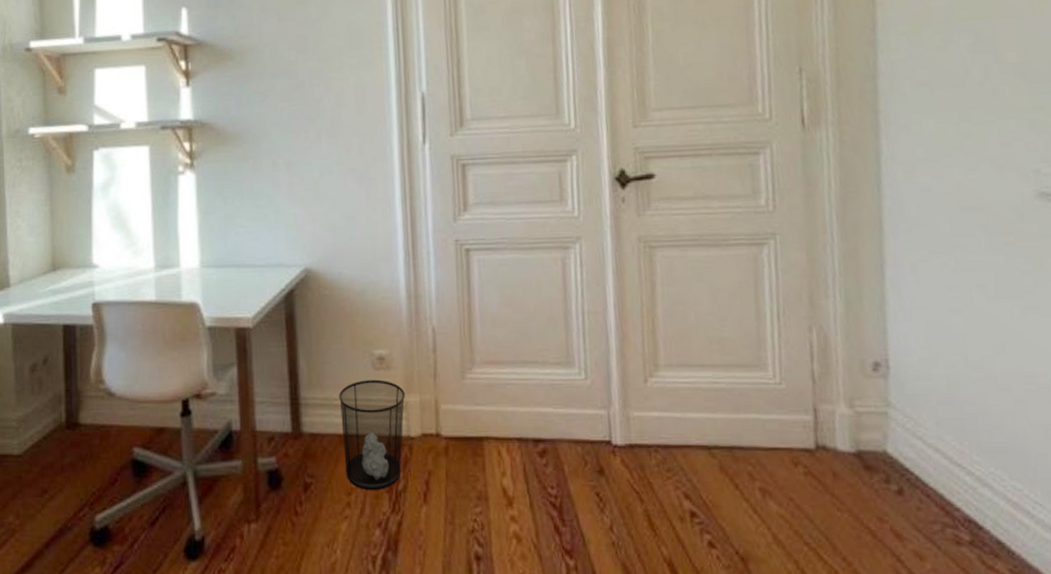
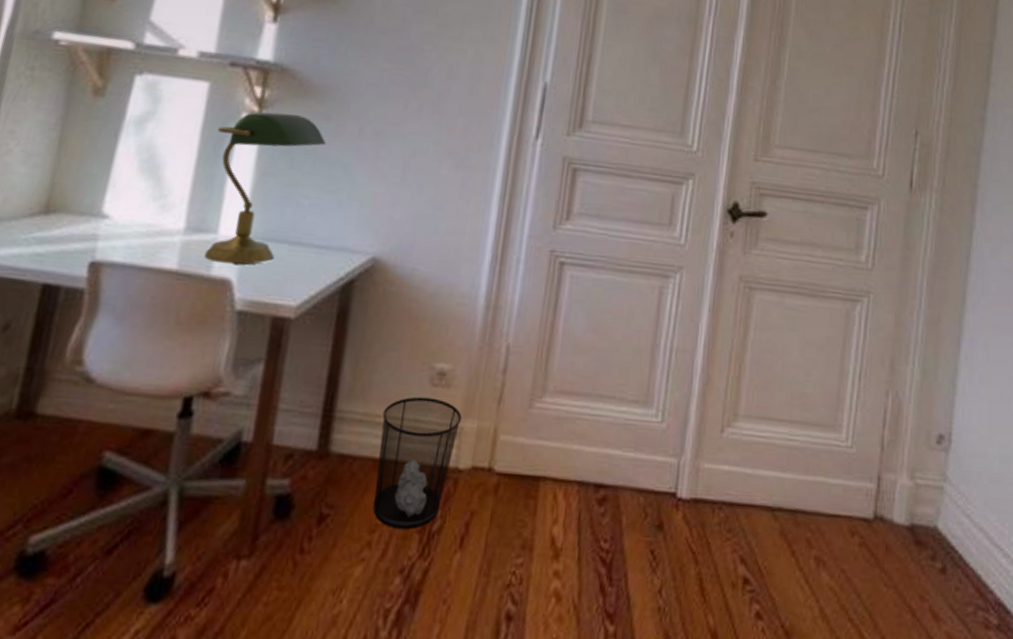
desk lamp: none [163,160,248,291] -> present [204,111,326,265]

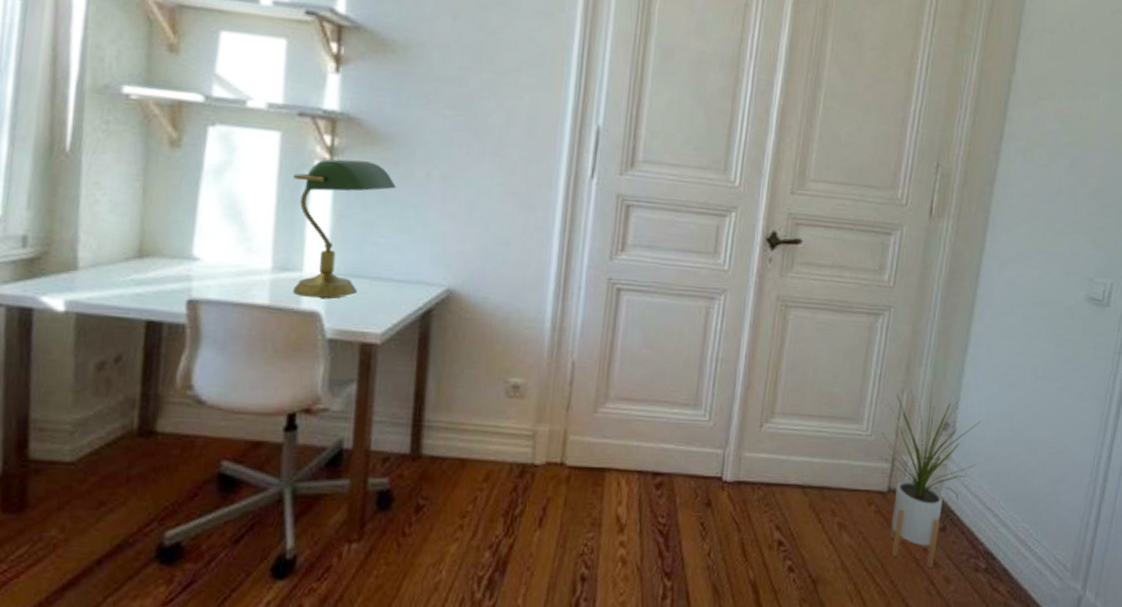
waste bin: present [372,396,462,529] -> none [462,406,536,514]
house plant: none [863,391,982,623] -> present [880,388,981,569]

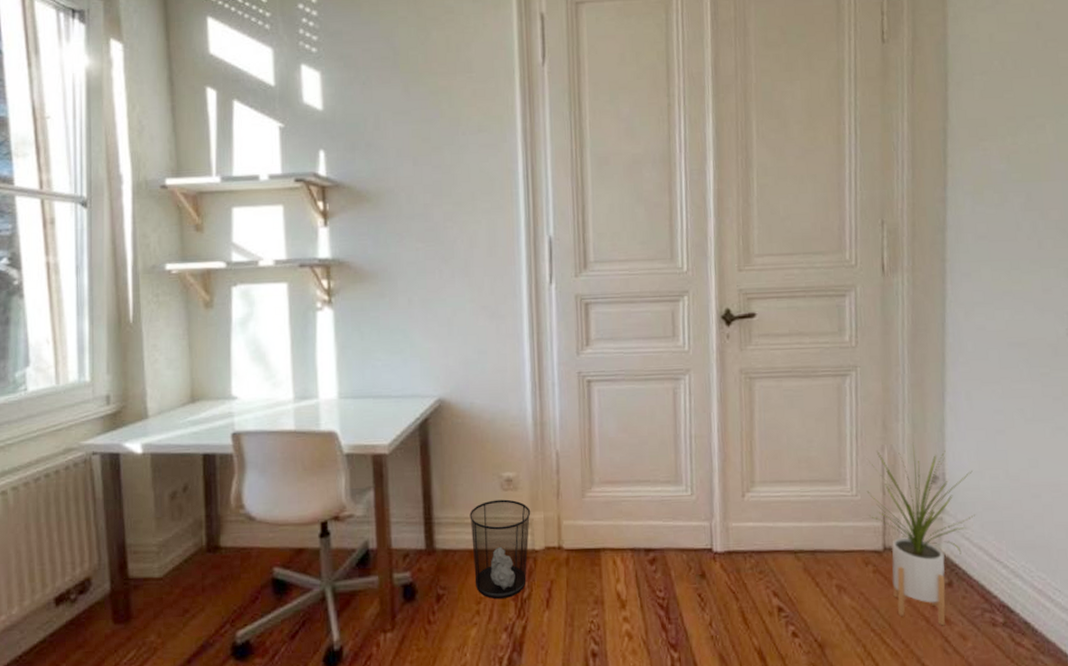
desk lamp: present [293,159,396,299] -> none [302,297,384,421]
waste bin: none [462,406,536,514] -> present [469,499,531,599]

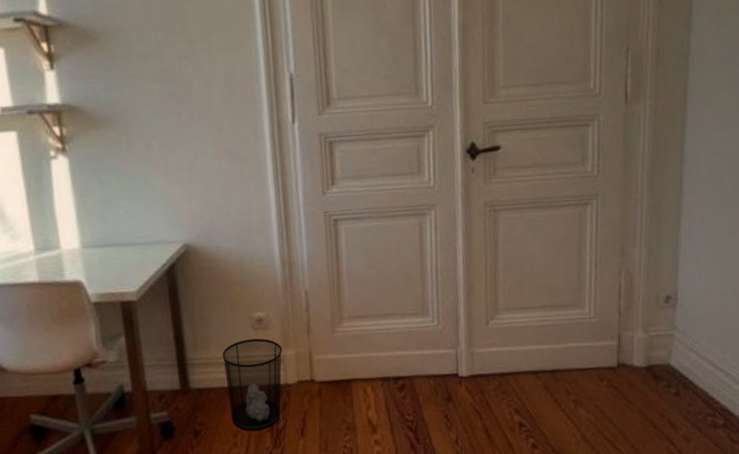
house plant: present [866,442,975,626] -> none [603,265,703,431]

